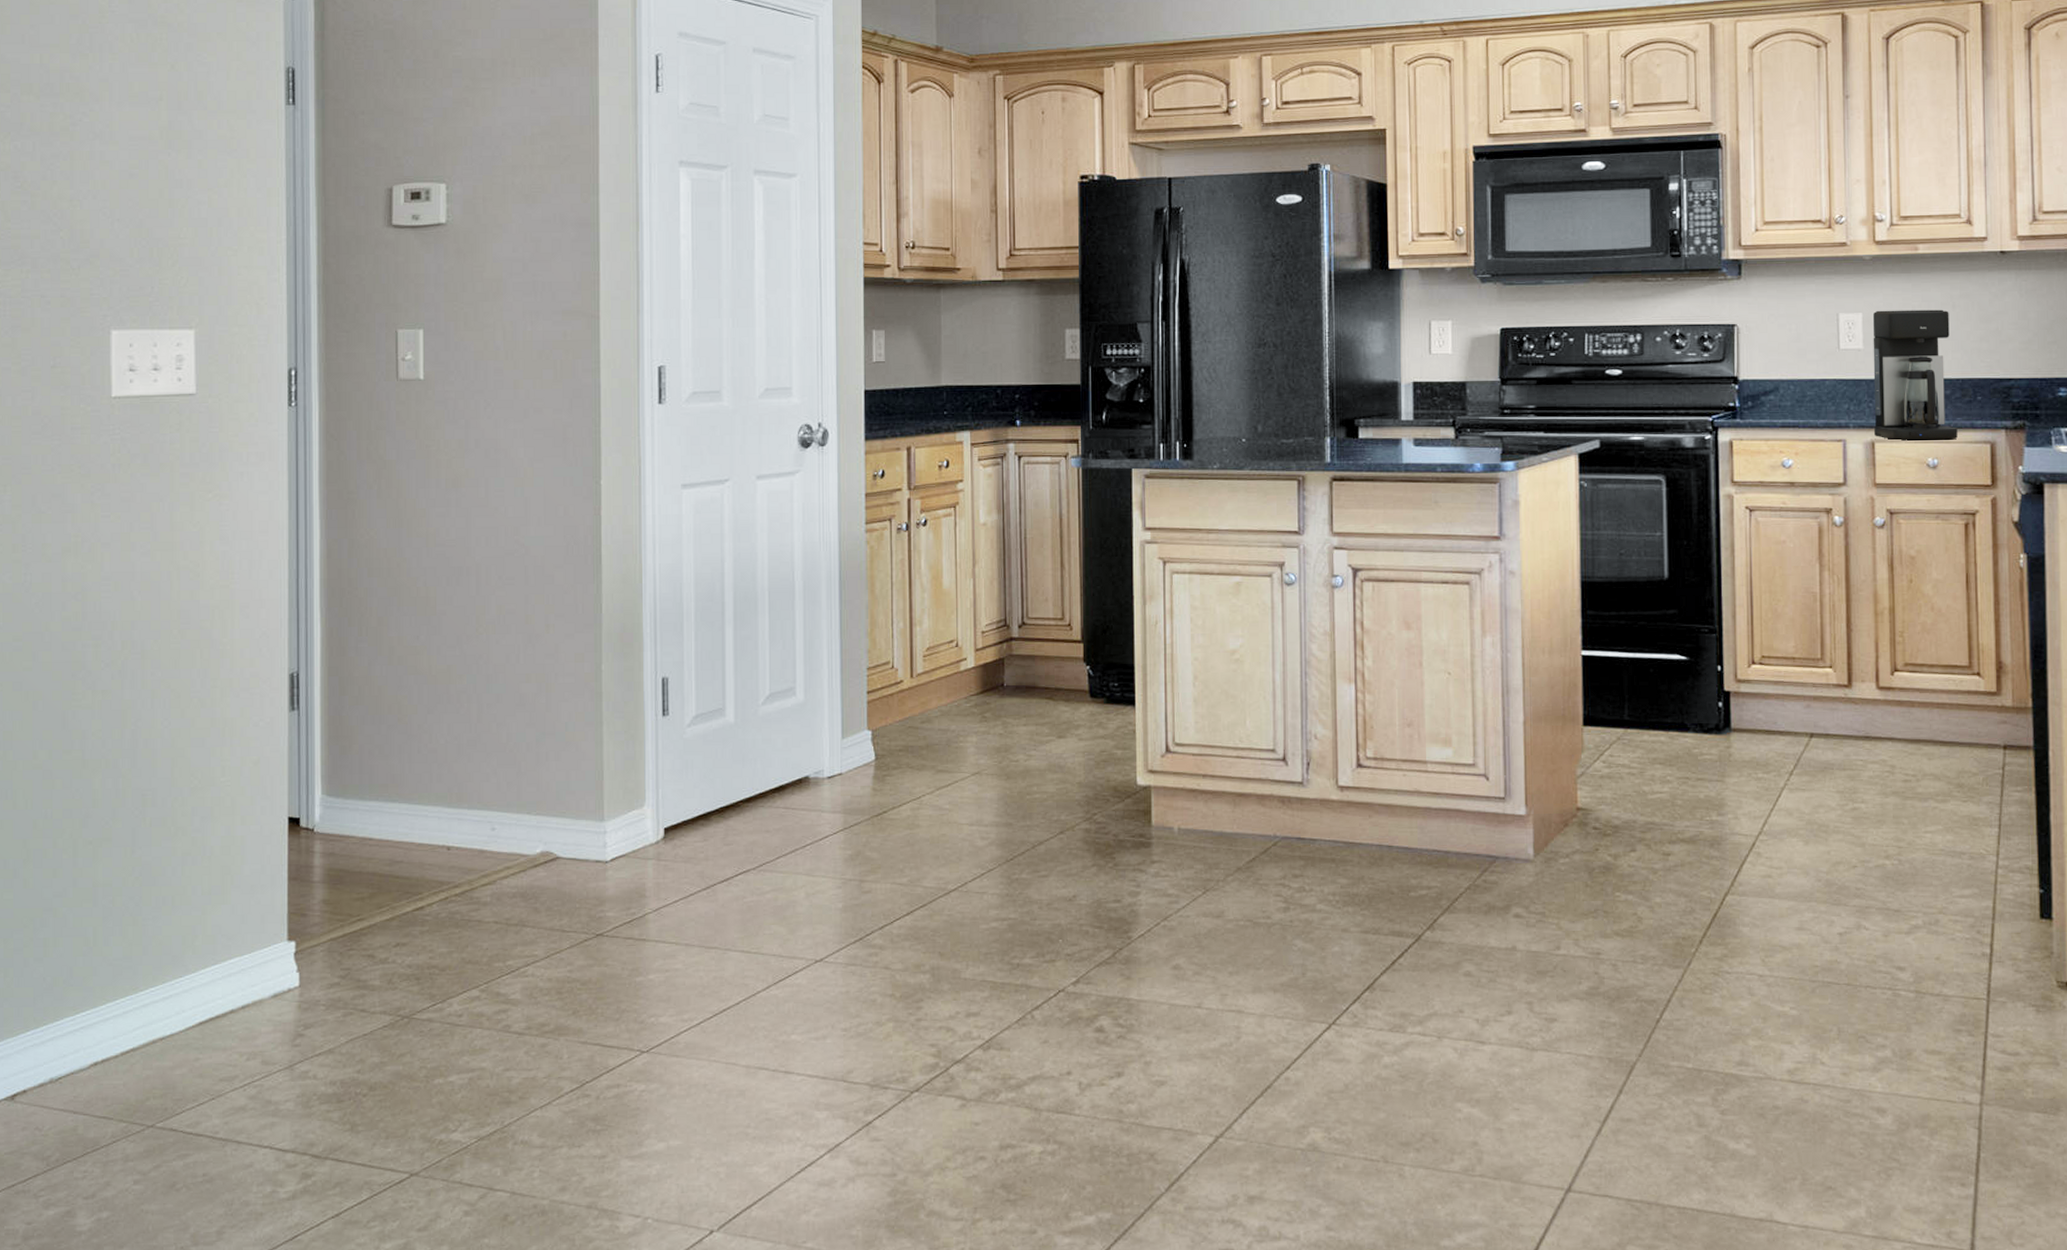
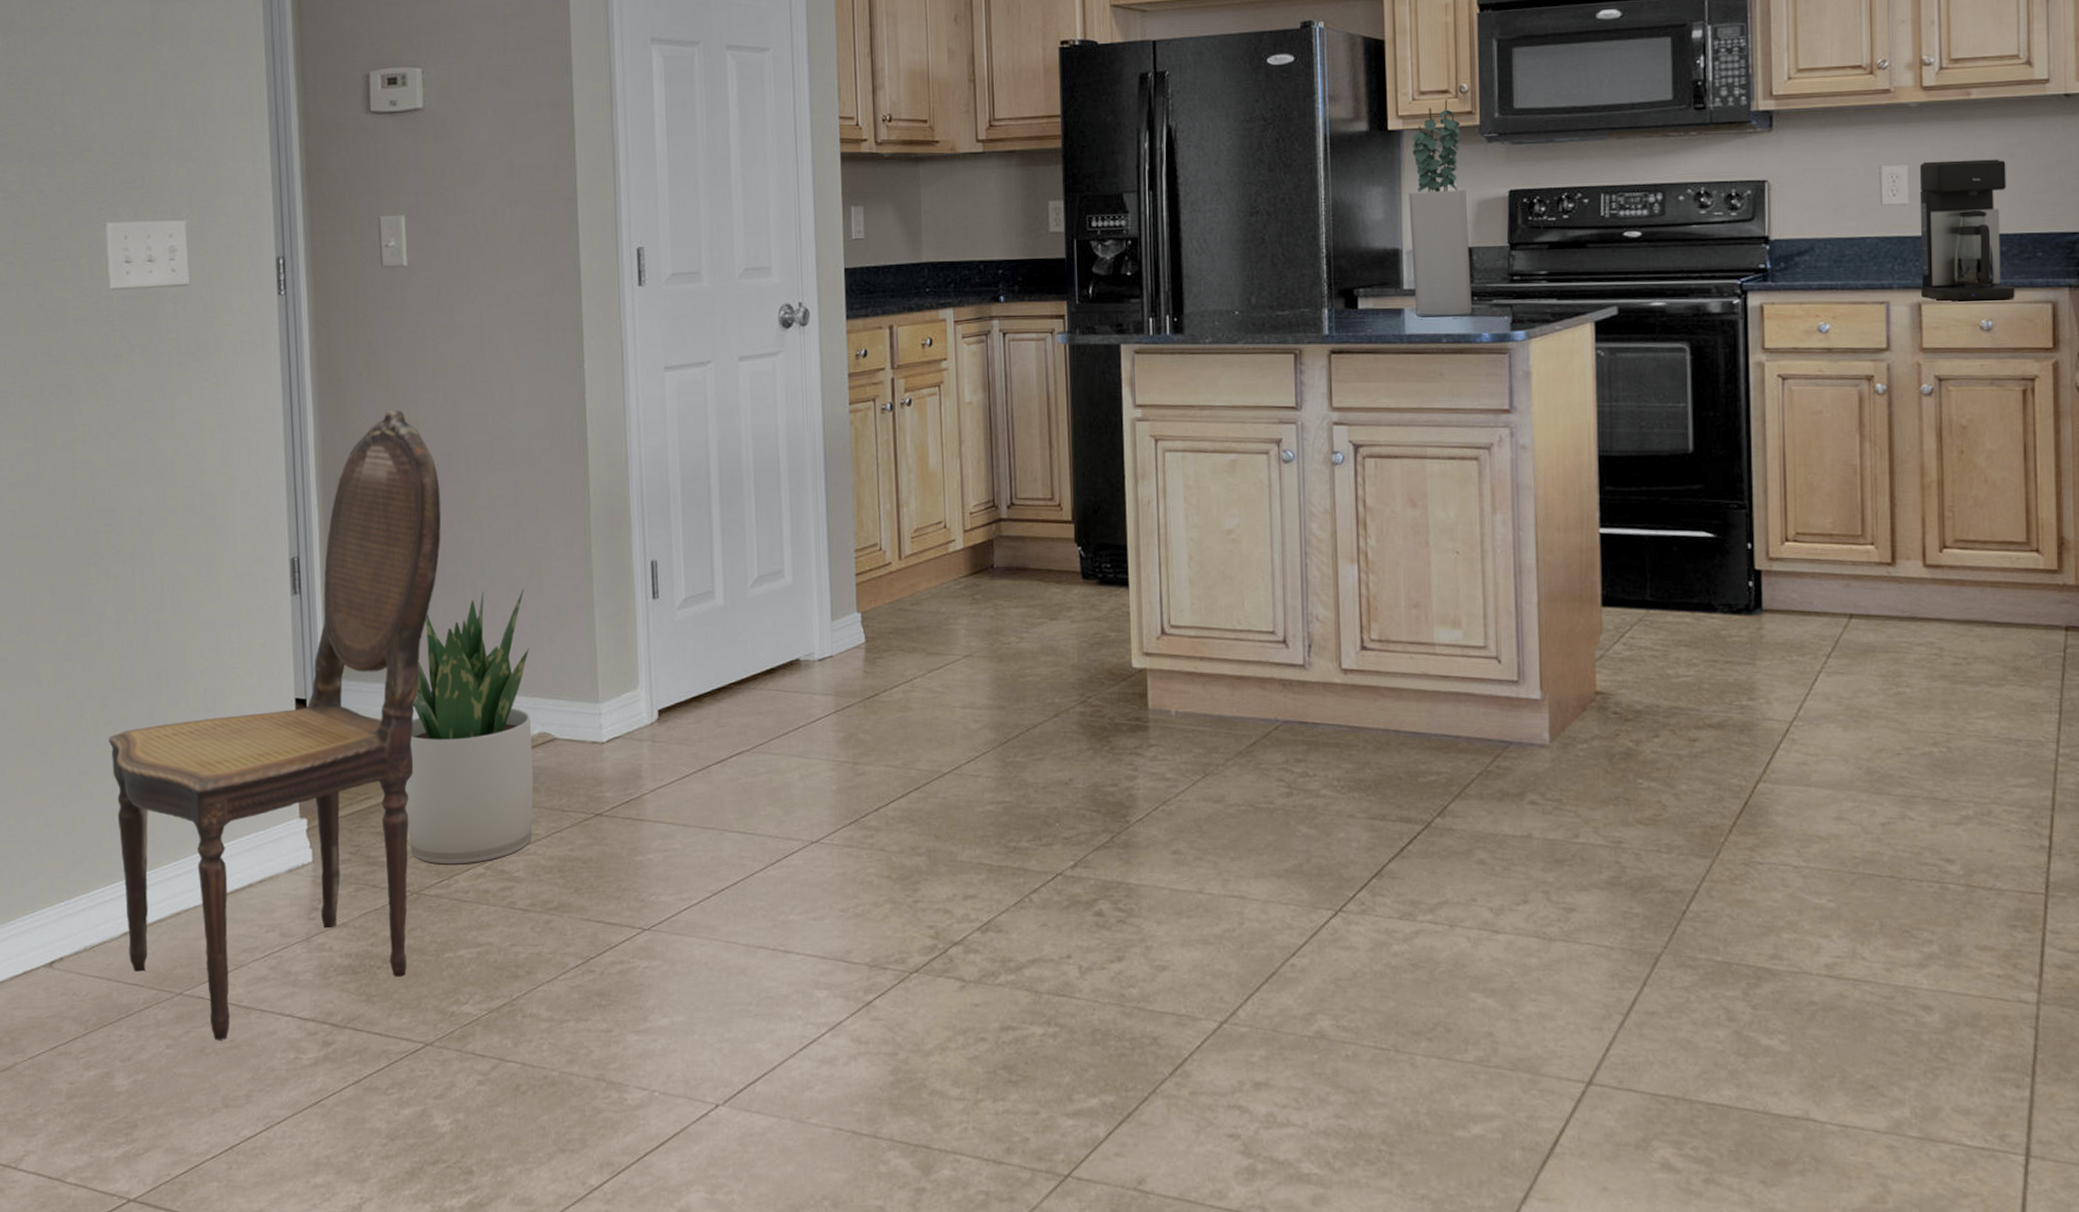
dining chair: none [87,523,449,1174] -> present [109,409,442,1040]
planter: none [399,705,535,989] -> present [405,589,534,866]
vase: none [1407,241,1465,450] -> present [1409,99,1472,320]

